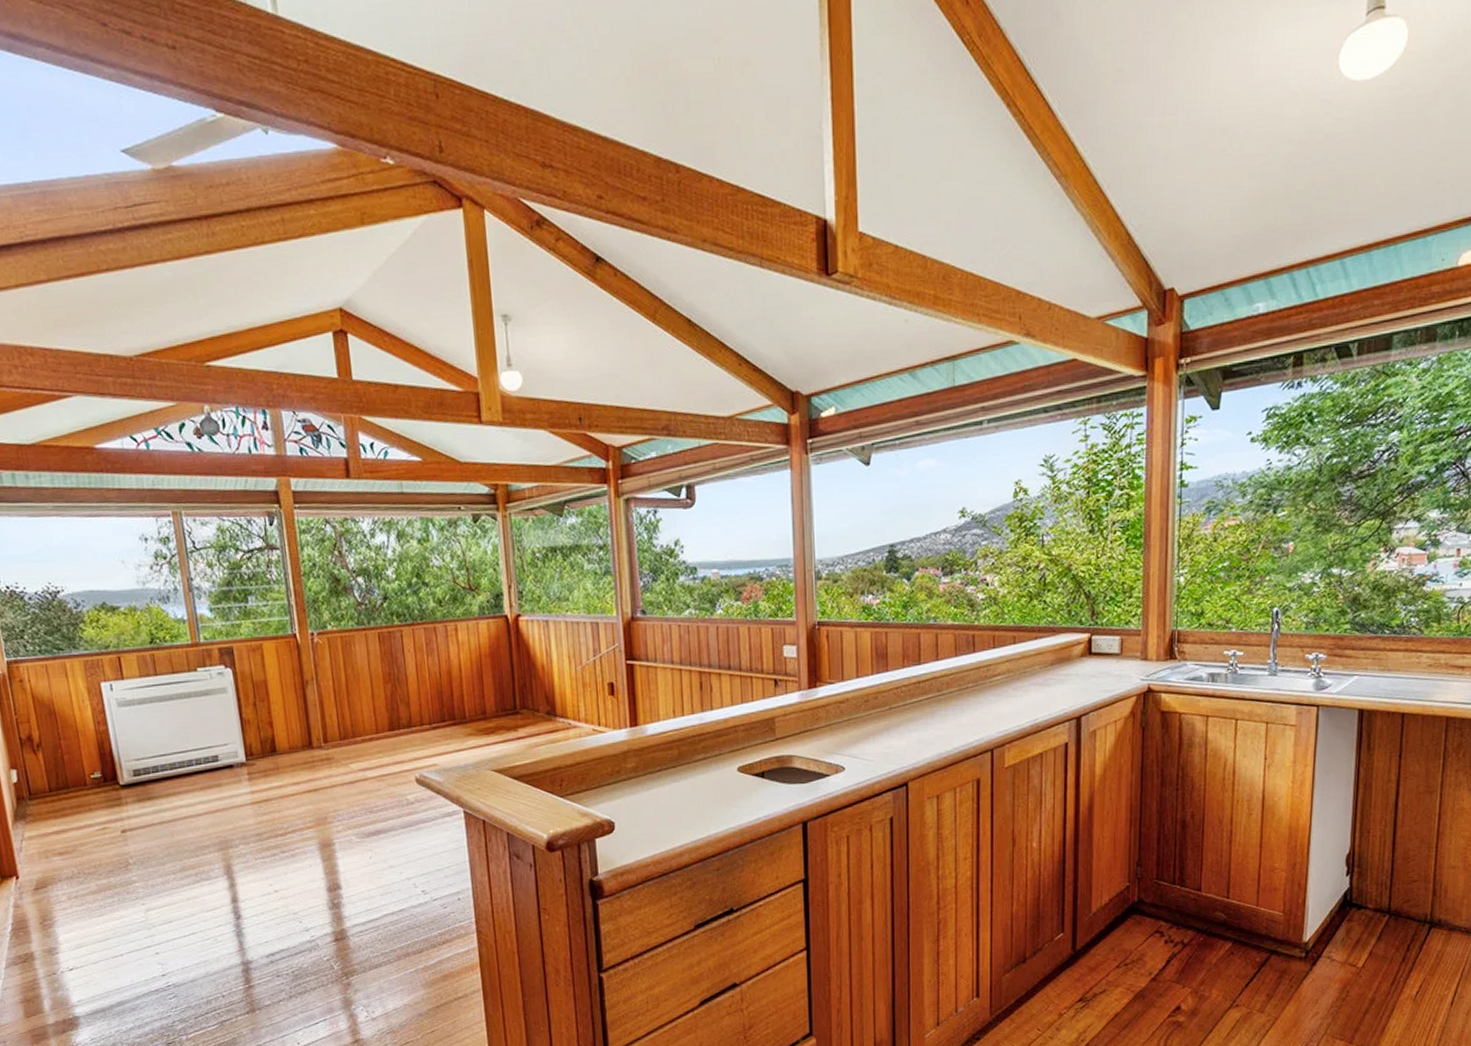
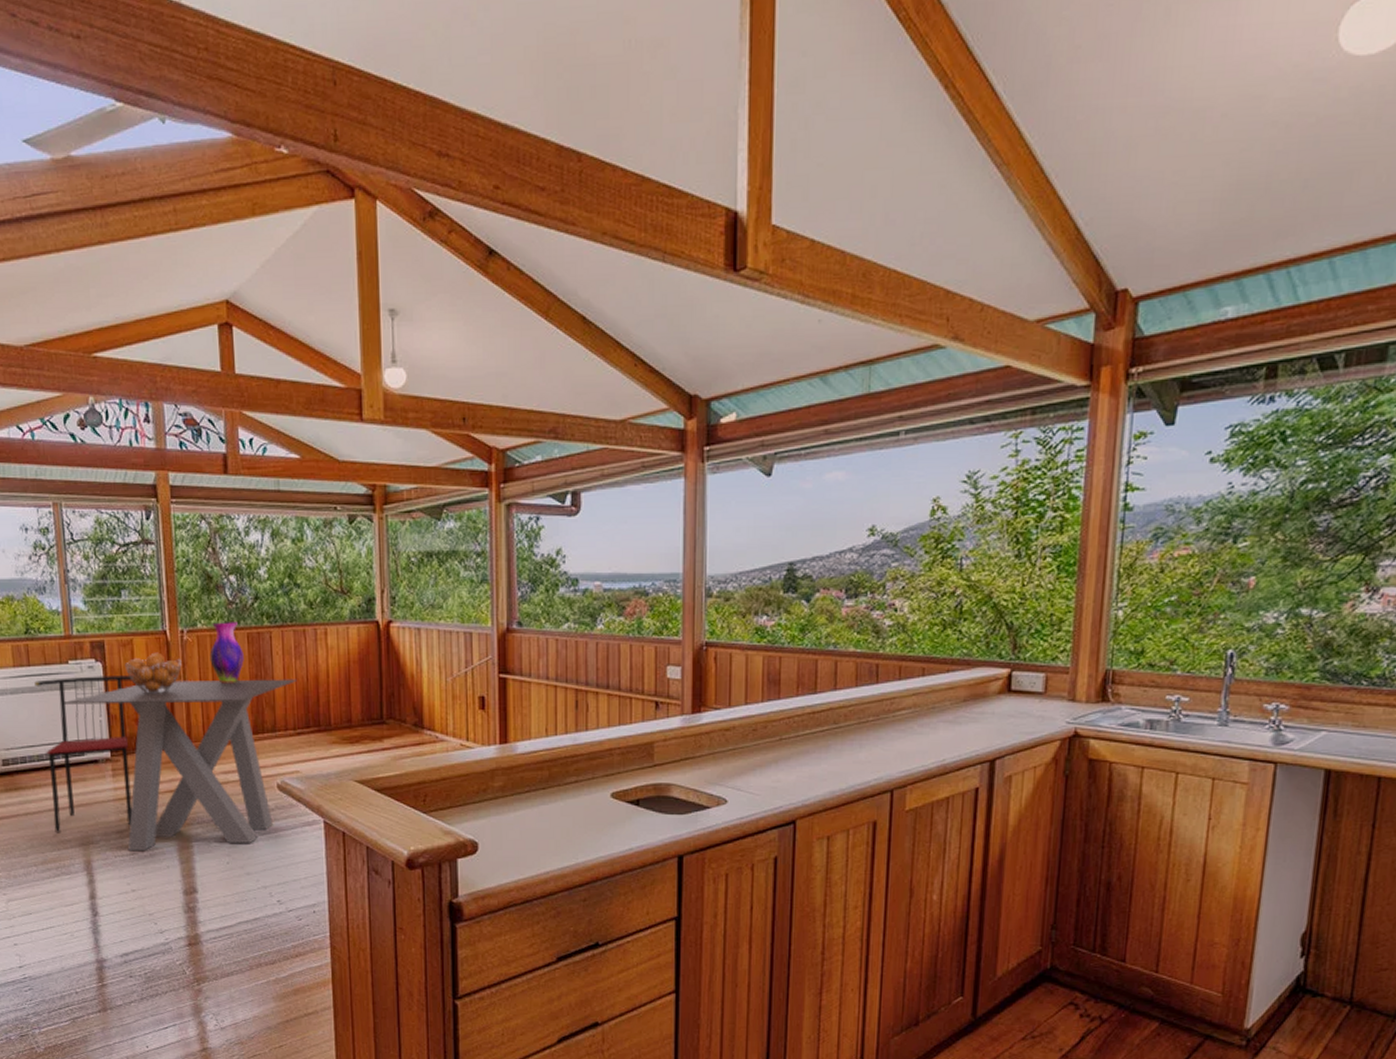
chair: none [163,680,271,840] -> present [34,676,134,833]
dining table: none [195,675,430,853] -> present [65,679,297,852]
fruit basket: none [255,655,314,697] -> present [124,652,182,694]
vase: none [341,622,376,683] -> present [209,622,244,684]

